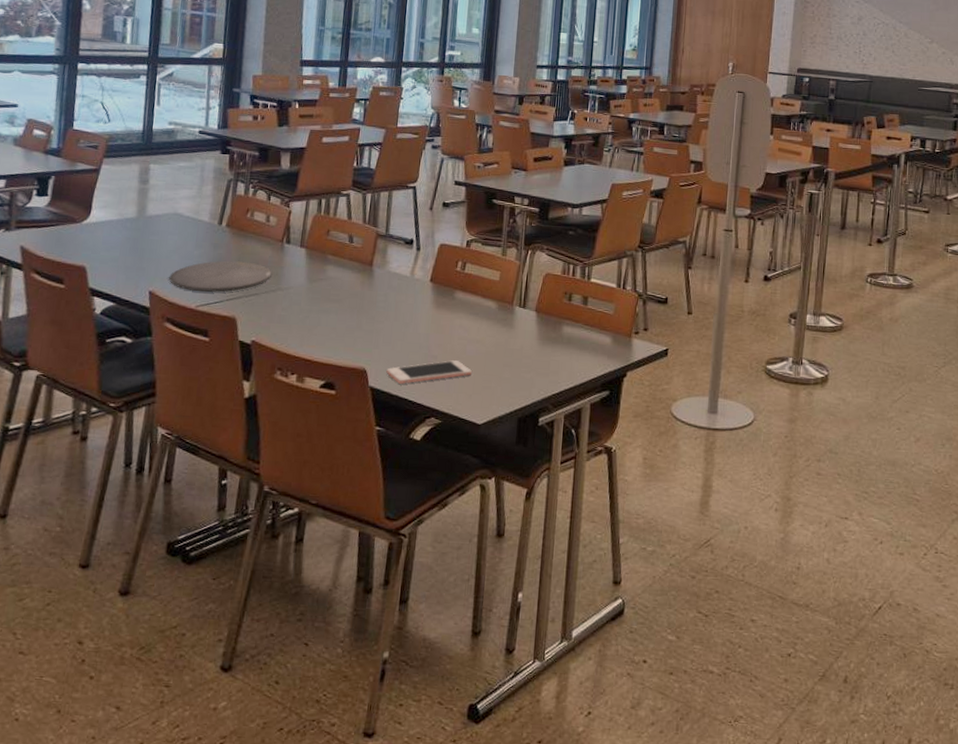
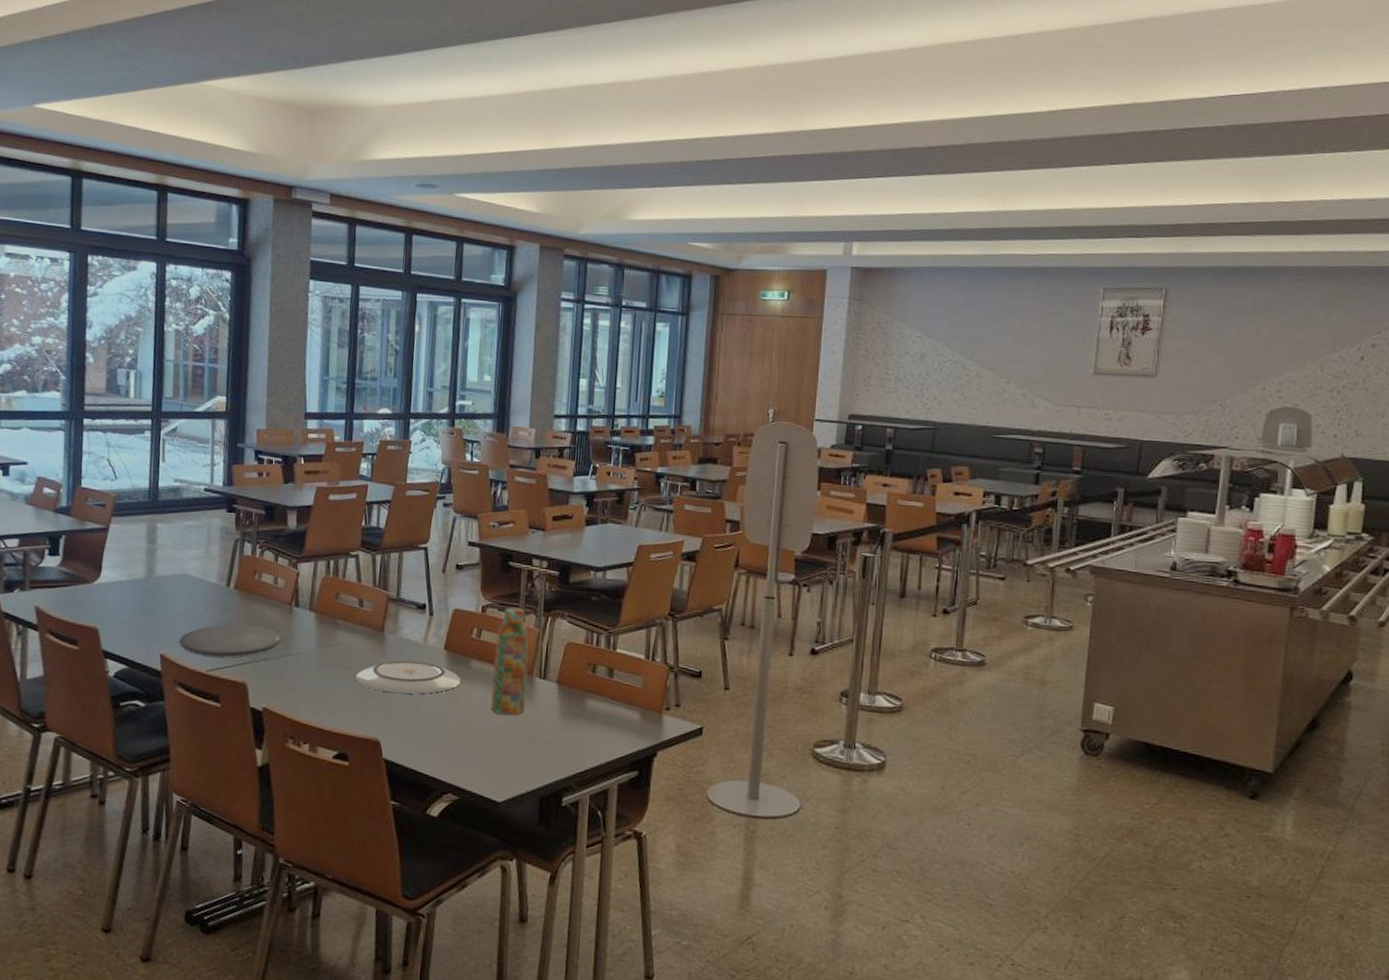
plate: none [343,293,446,325] -> present [354,660,462,694]
cell phone: present [386,360,472,384] -> none [400,733,490,757]
water bottle: none [472,242,510,342] -> present [490,607,529,715]

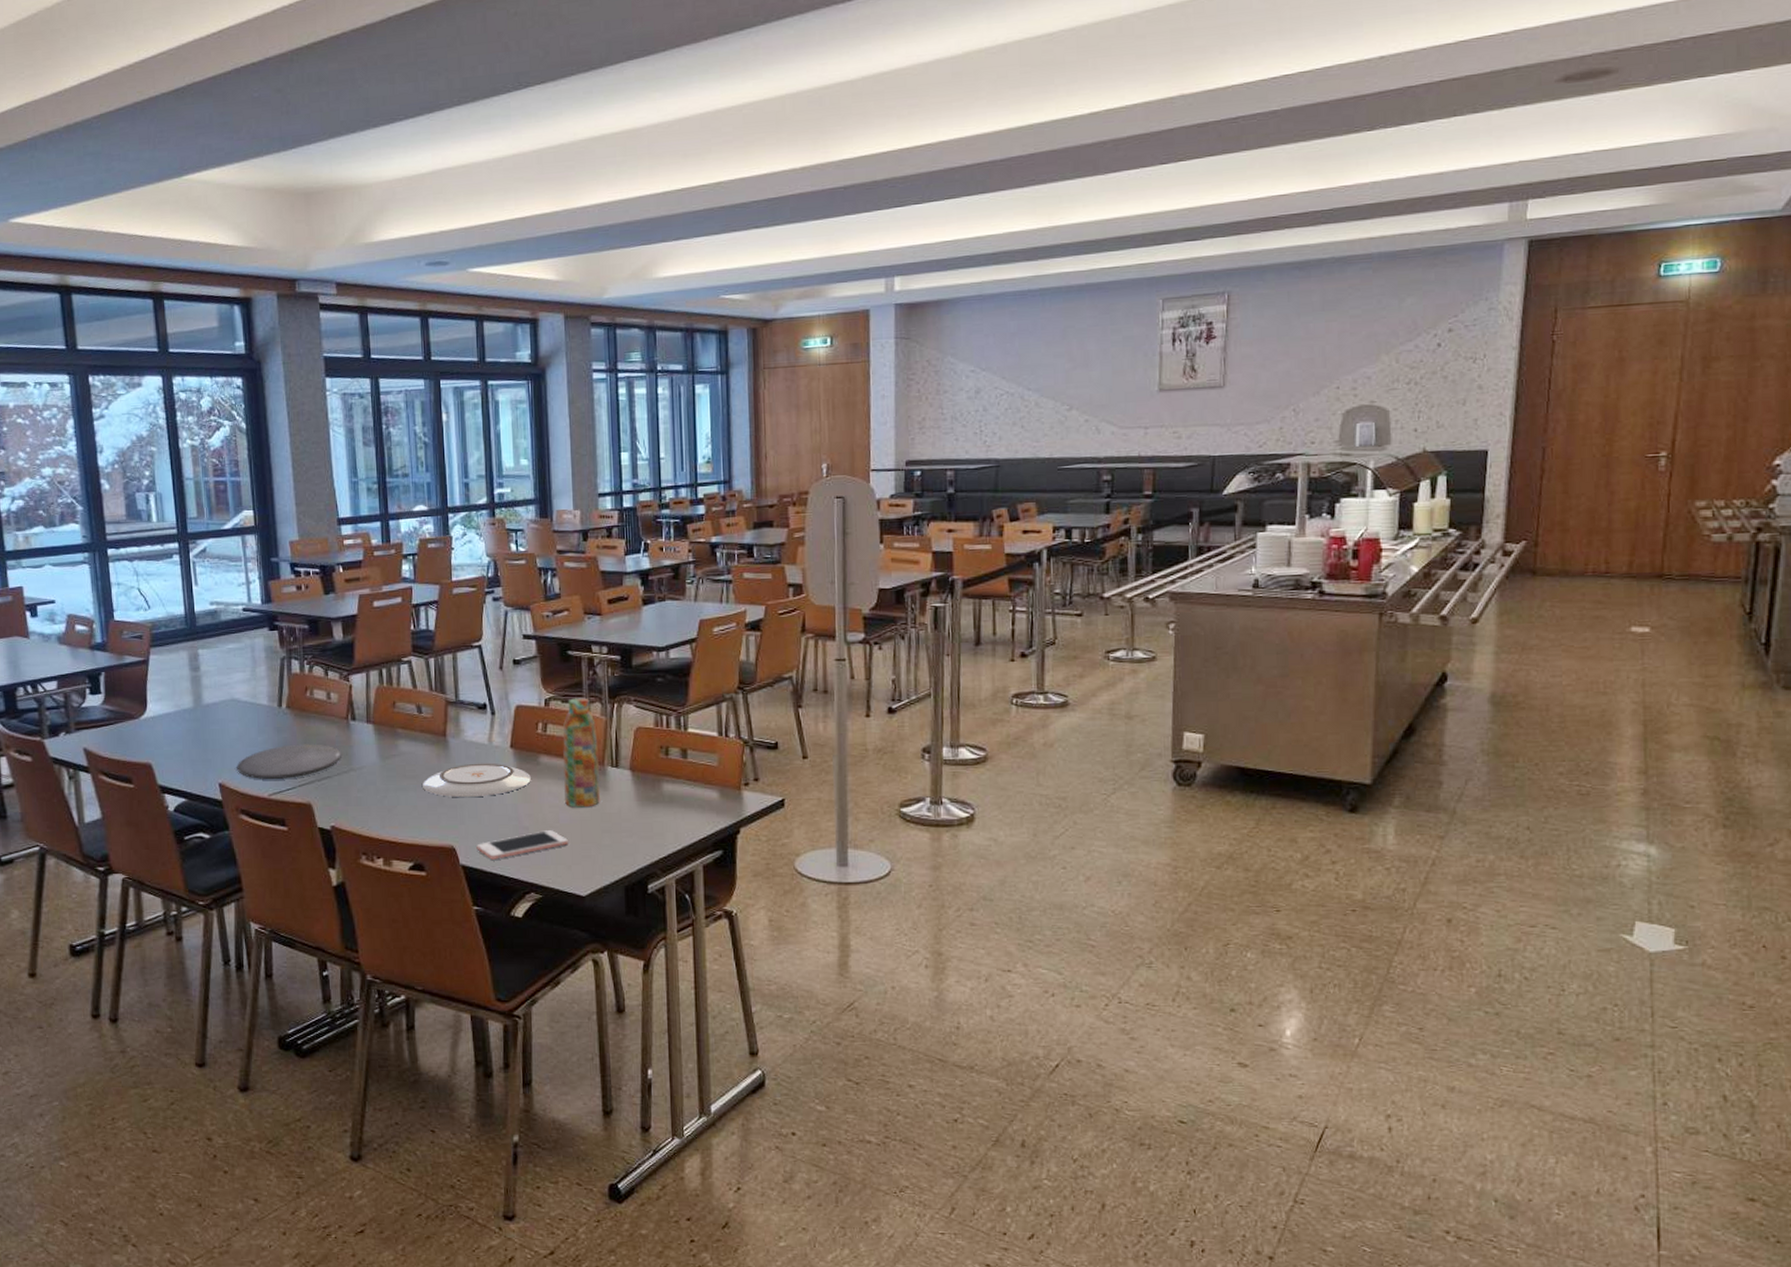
cell phone: none [400,733,490,757] -> present [476,830,568,860]

